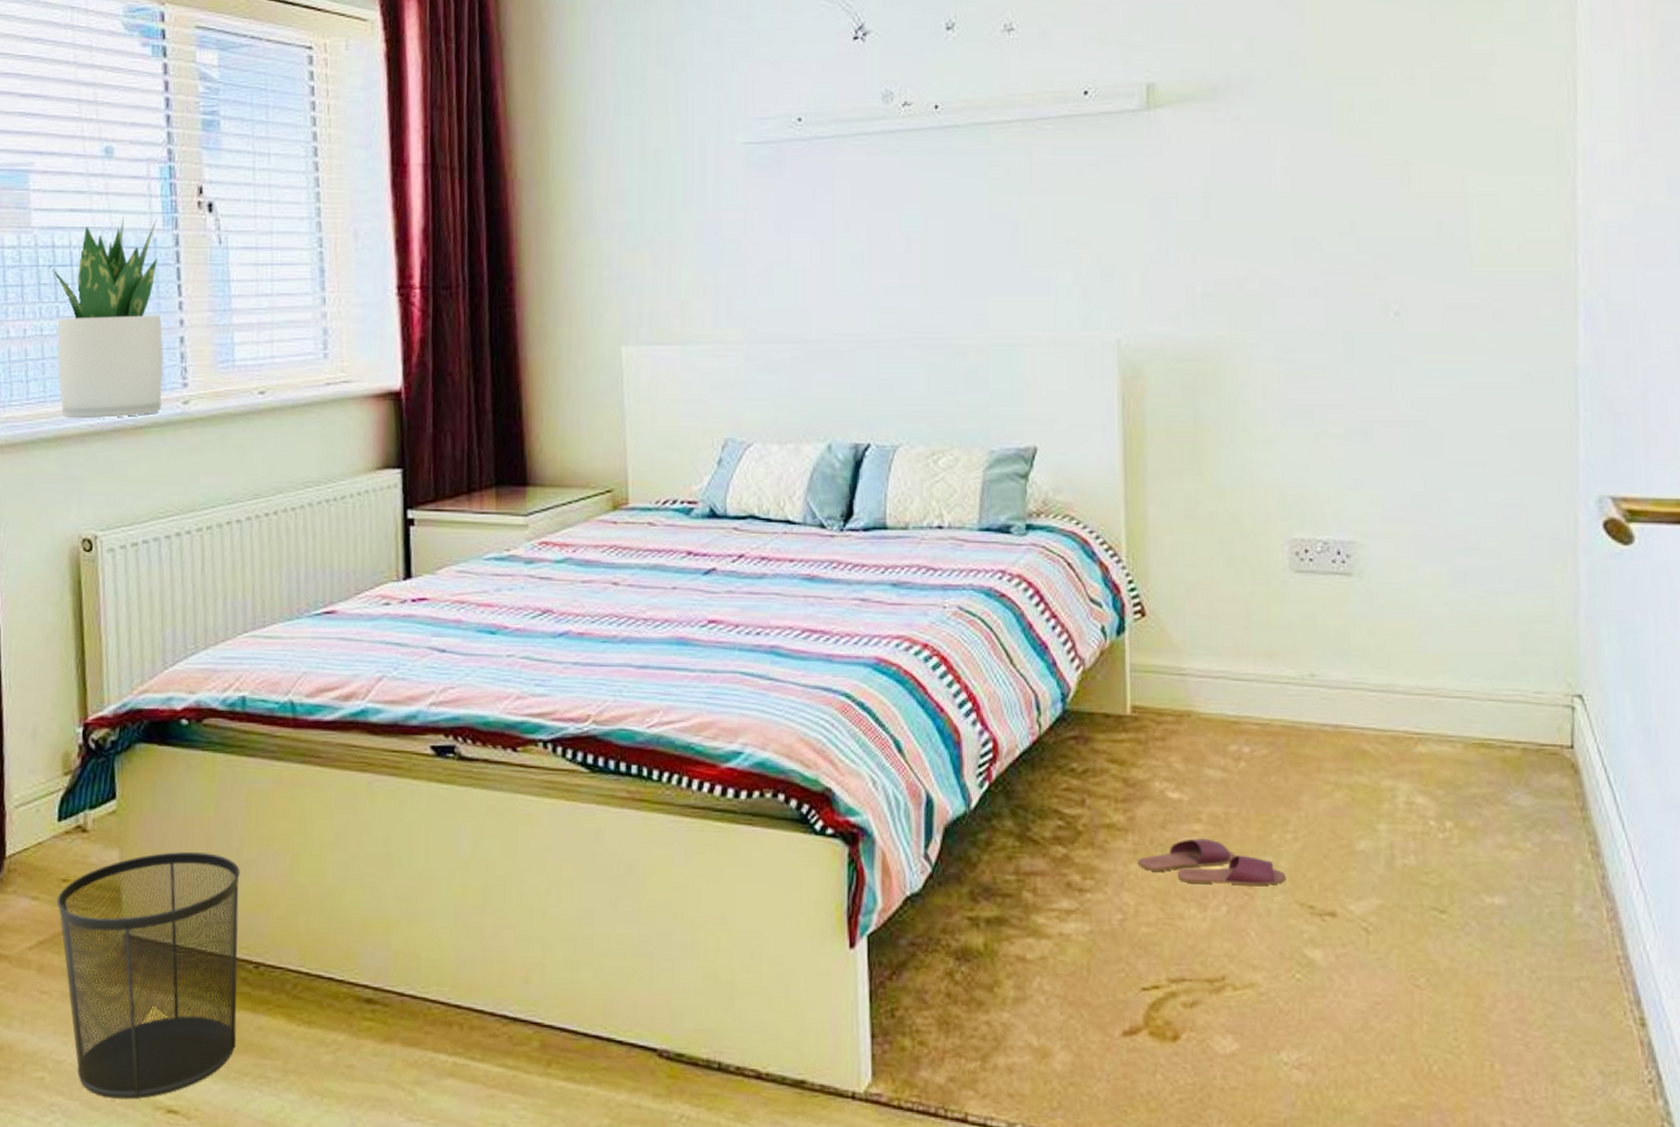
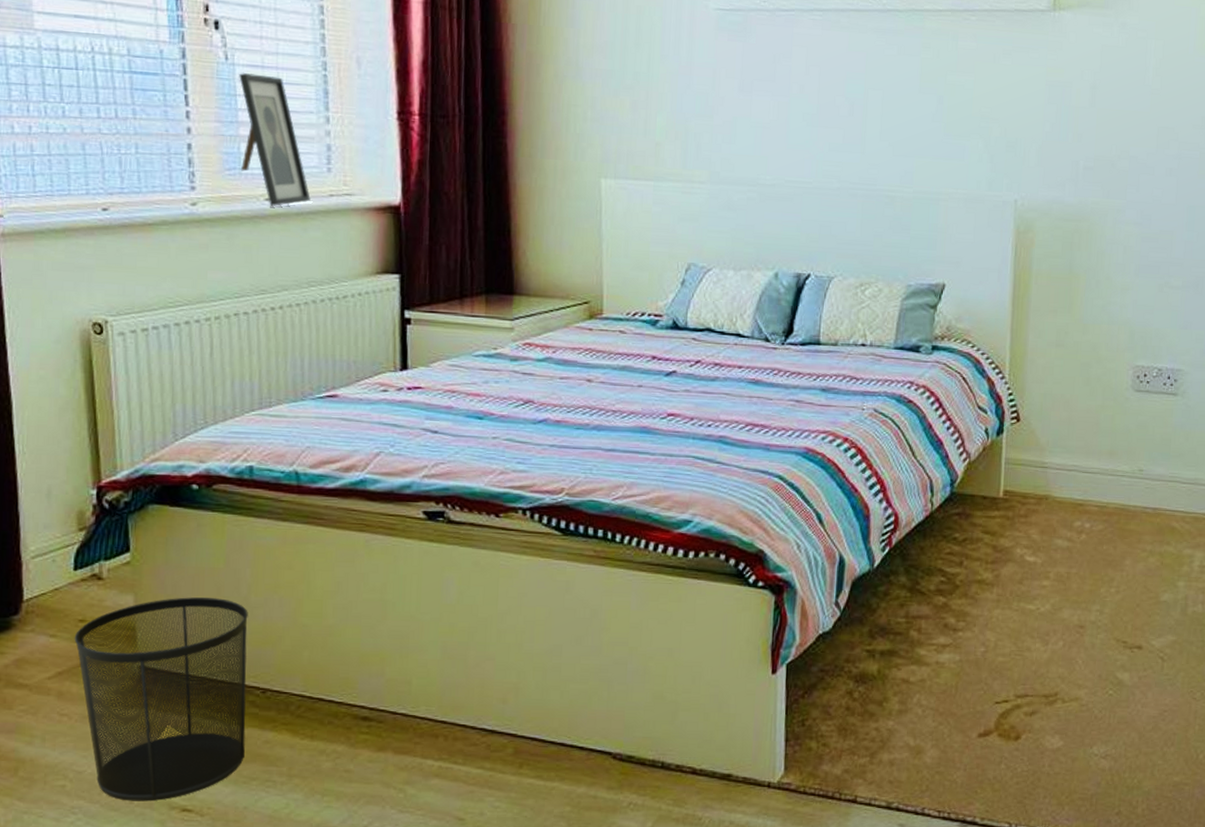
planter: present [49,216,164,419] -> none [54,26,171,214]
picture frame: none [232,255,306,399] -> present [239,72,311,206]
slippers: present [1137,838,1286,885] -> none [999,591,1109,626]

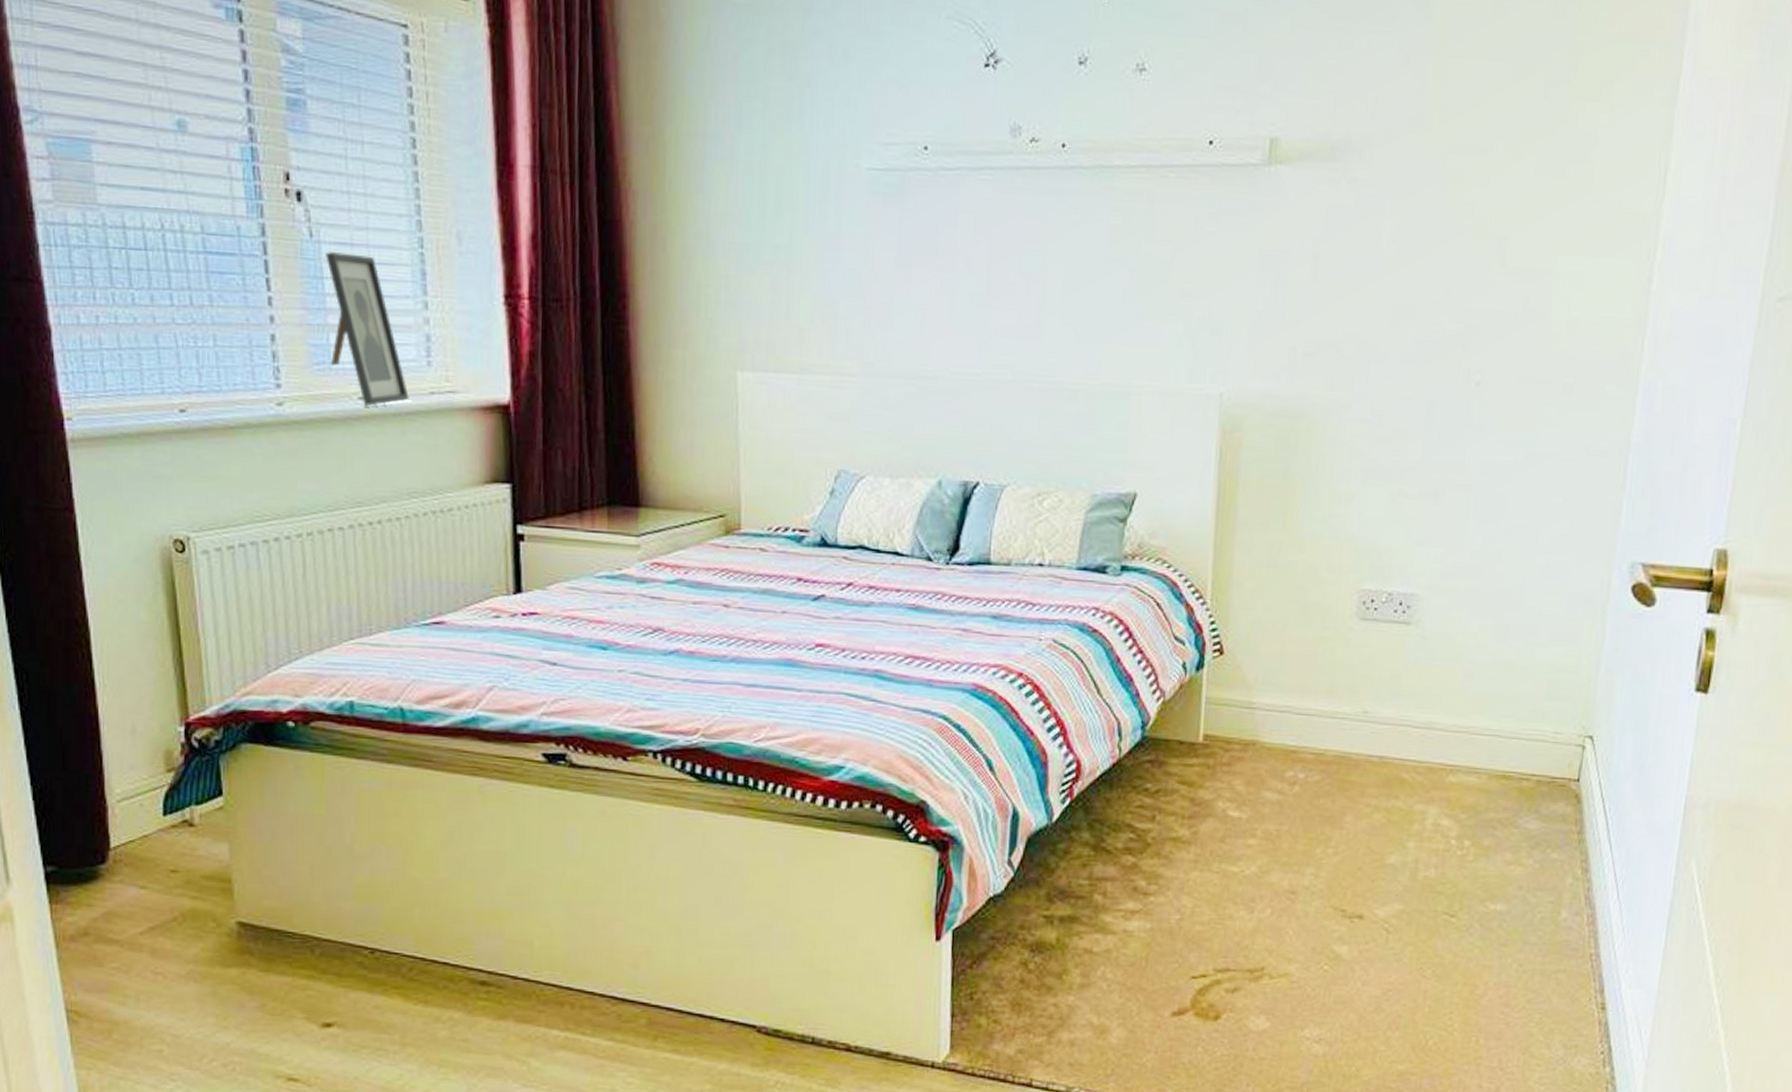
waste bin: present [74,597,248,802] -> none [166,846,354,1069]

